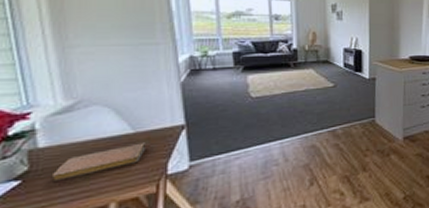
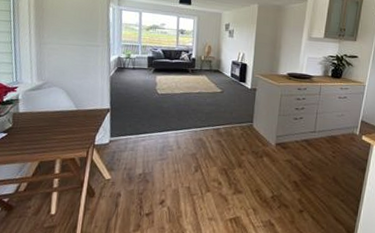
notebook: present [51,142,147,181] -> none [24,118,84,138]

